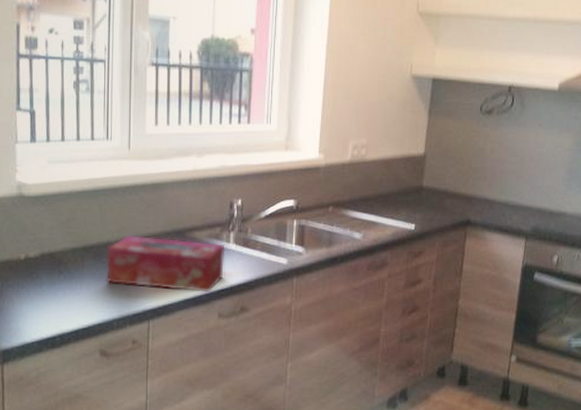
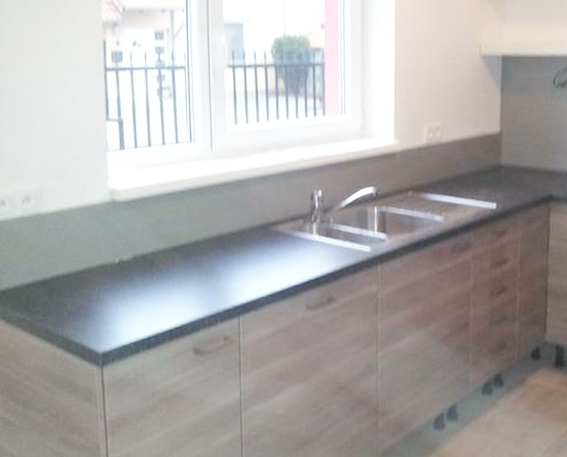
tissue box: present [107,235,225,293] -> none [196,232,309,286]

